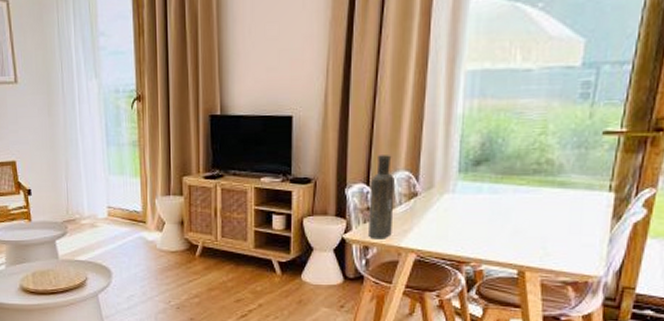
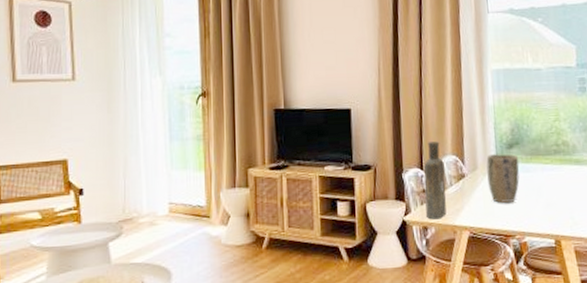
plant pot: none [444,171,487,228] -> present [486,153,520,204]

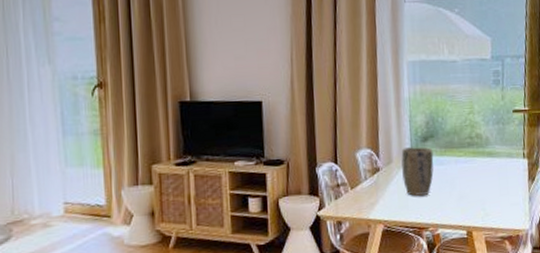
bottle: present [423,141,447,220] -> none [338,135,361,214]

